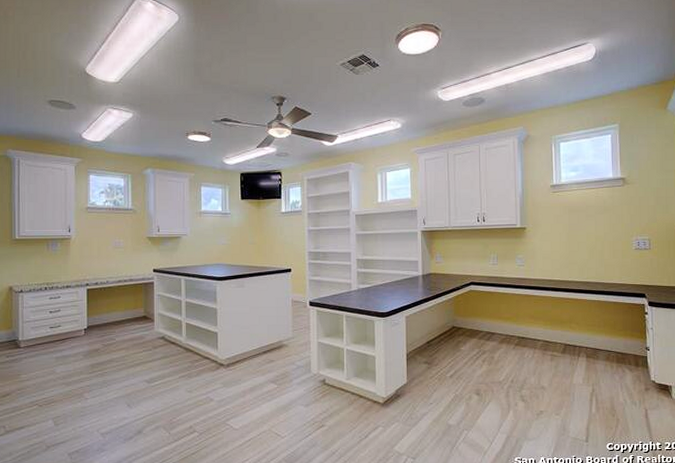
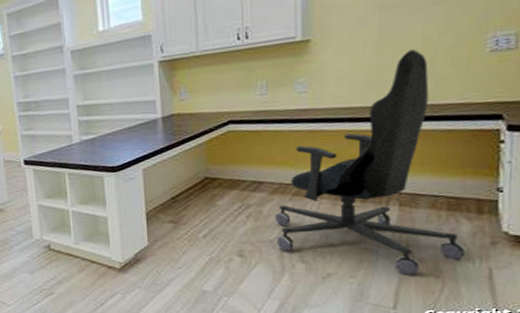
office chair: none [503,242,630,413] -> present [275,49,466,275]

